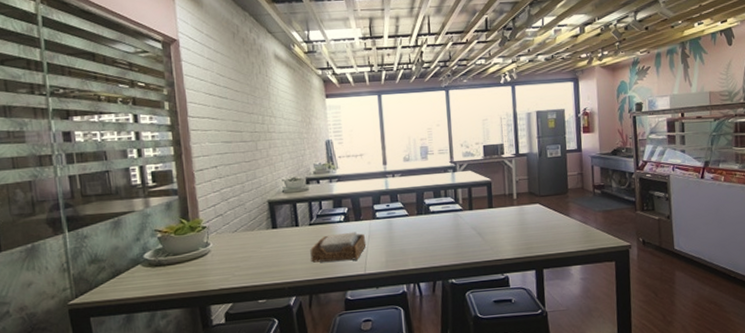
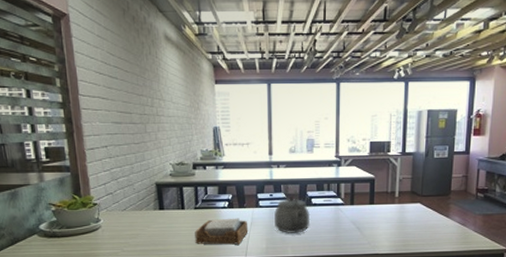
tea kettle: none [392,193,430,244] -> present [274,185,311,233]

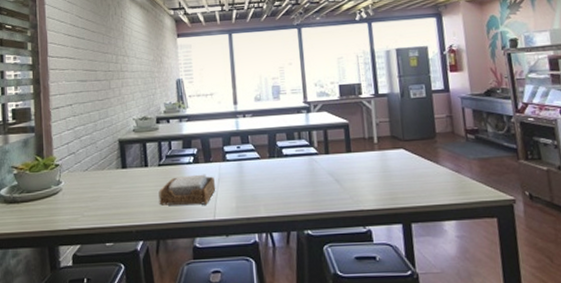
tea kettle: present [274,185,311,233] -> none [243,135,283,190]

